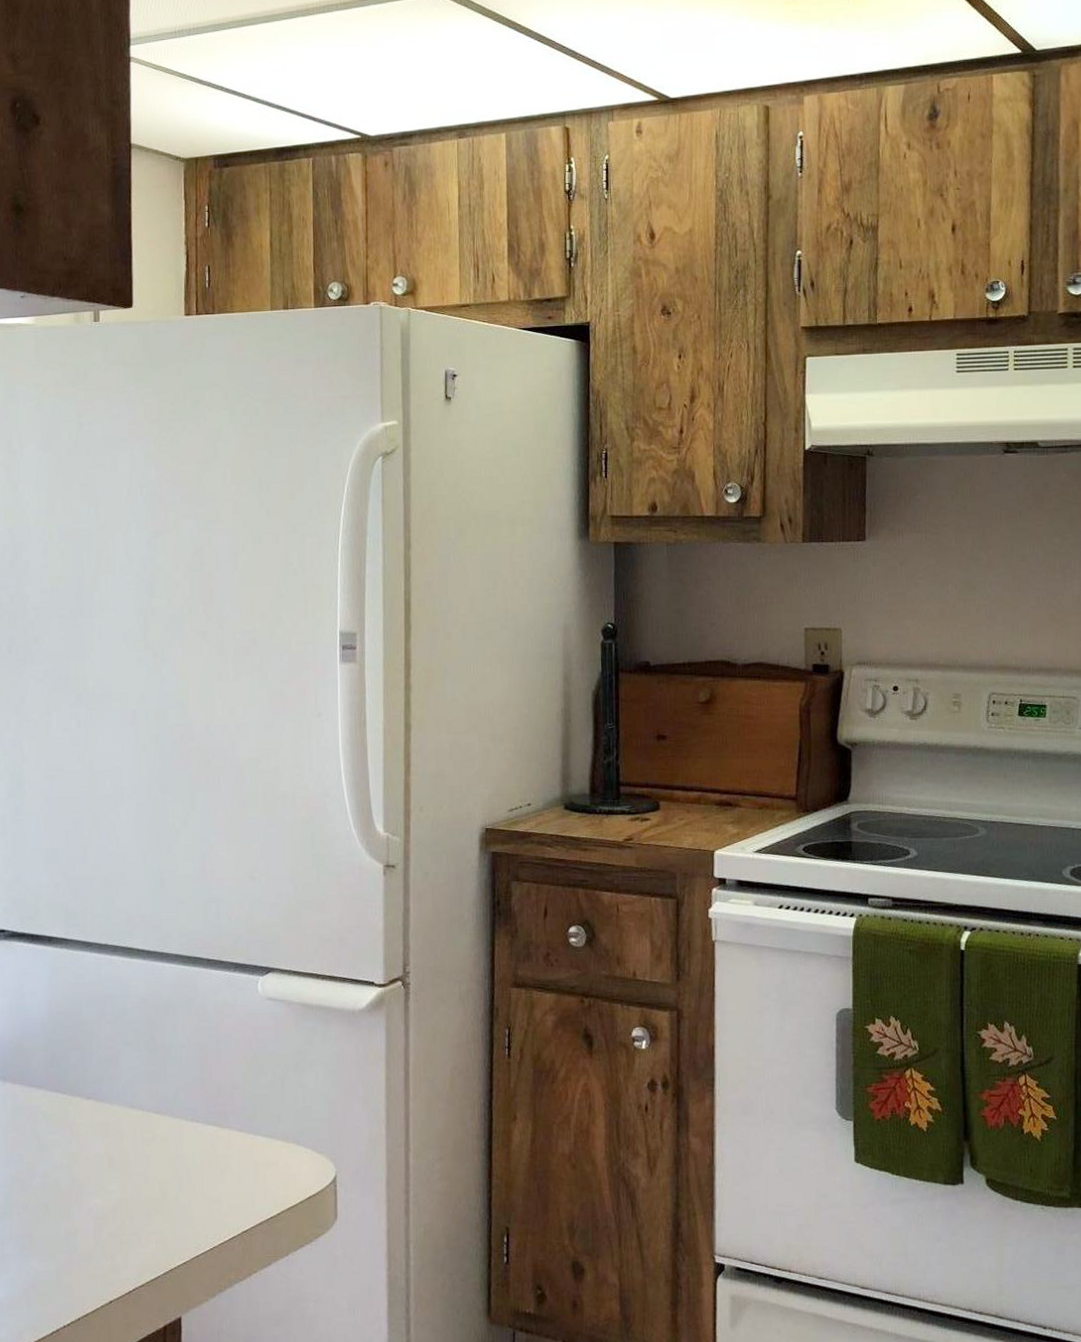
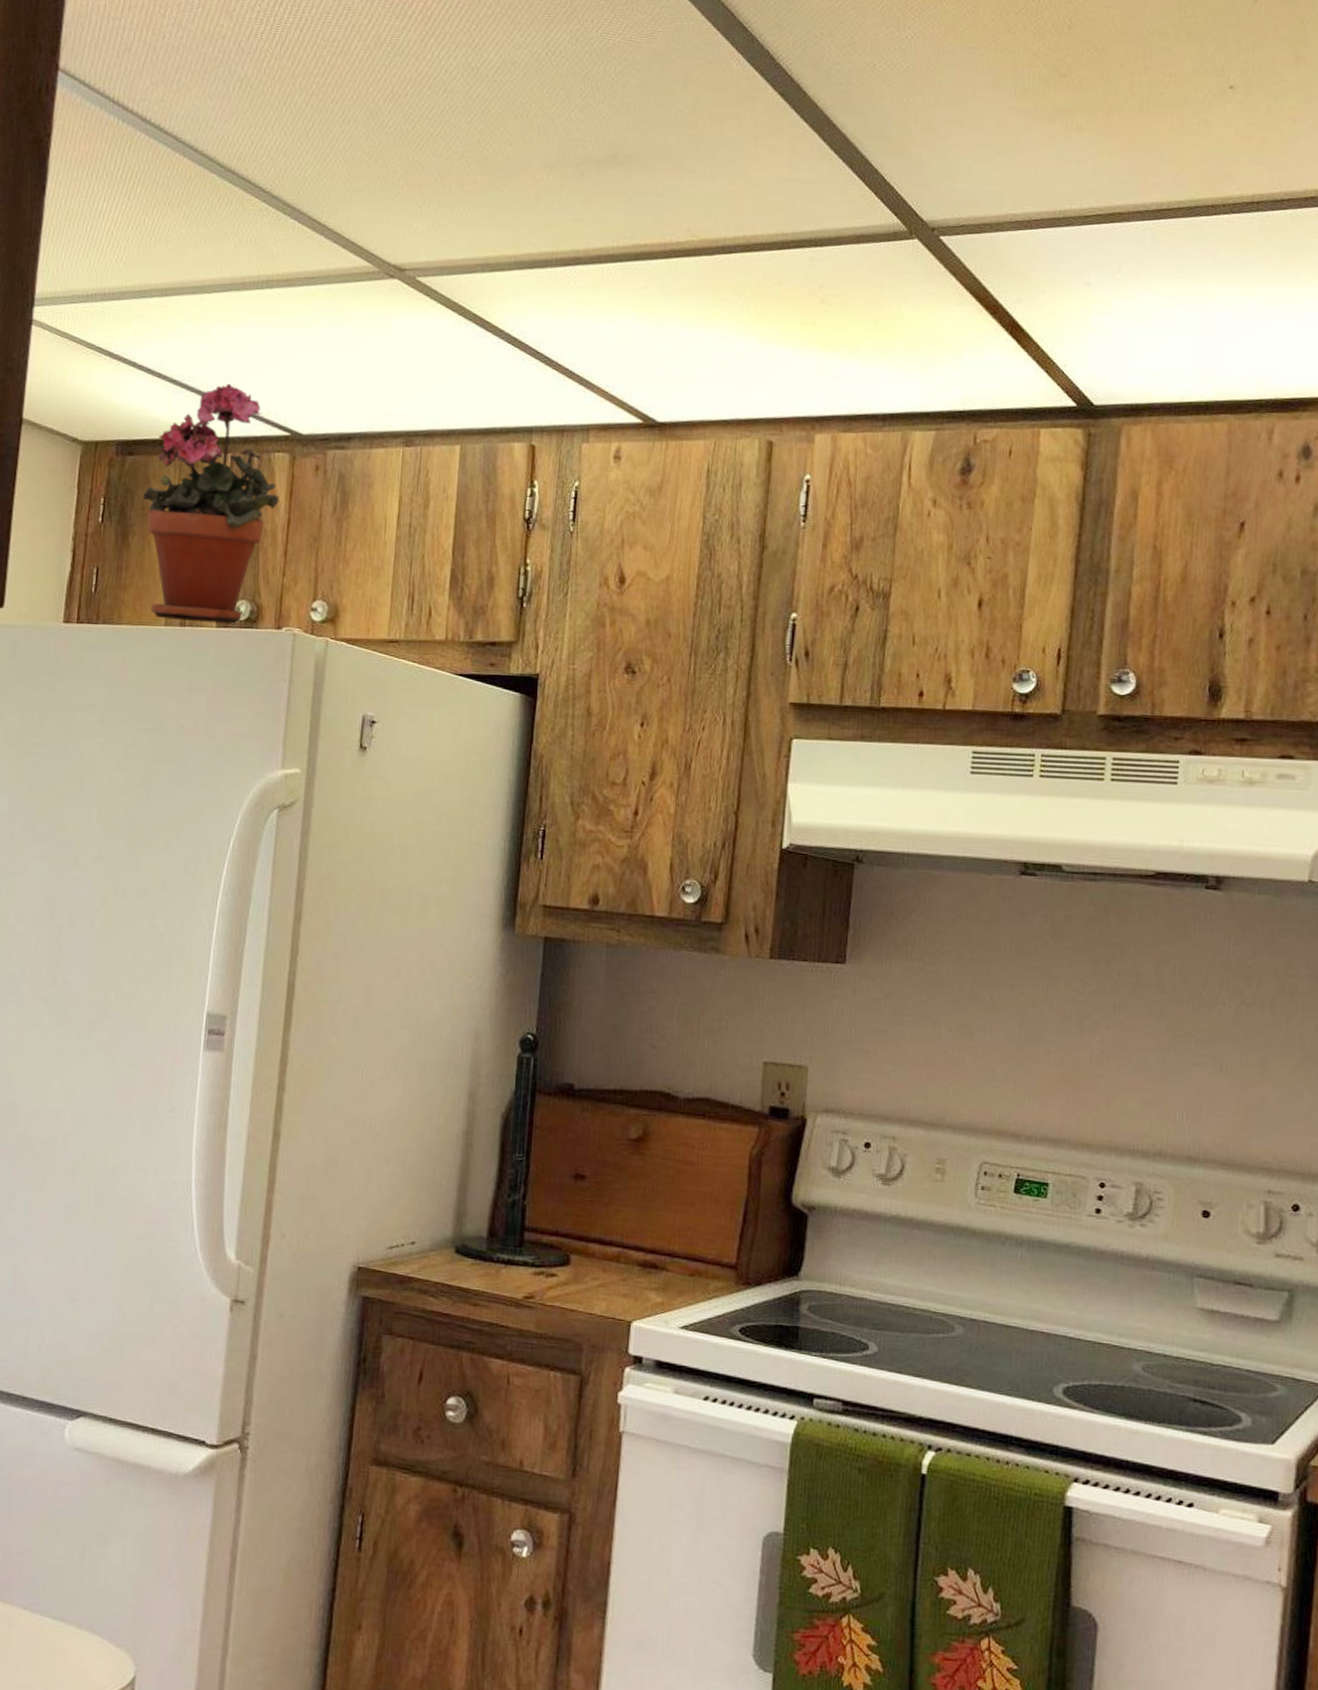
potted plant: none [240,97,357,305] -> present [142,383,279,624]

